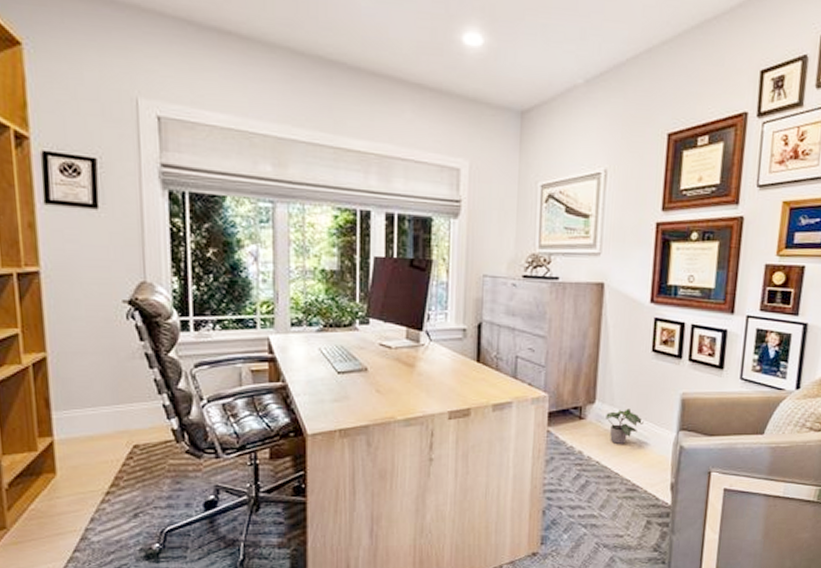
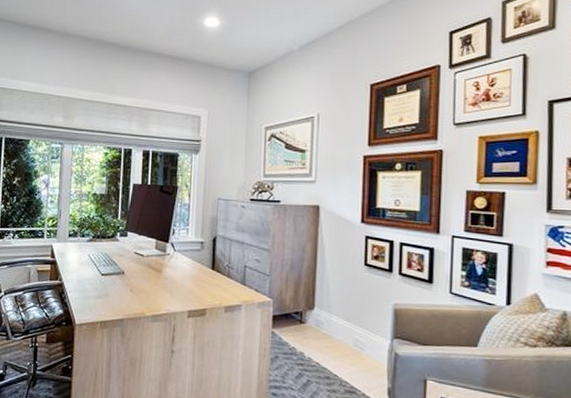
potted plant: present [605,409,644,445] -> none [324,316,359,349]

